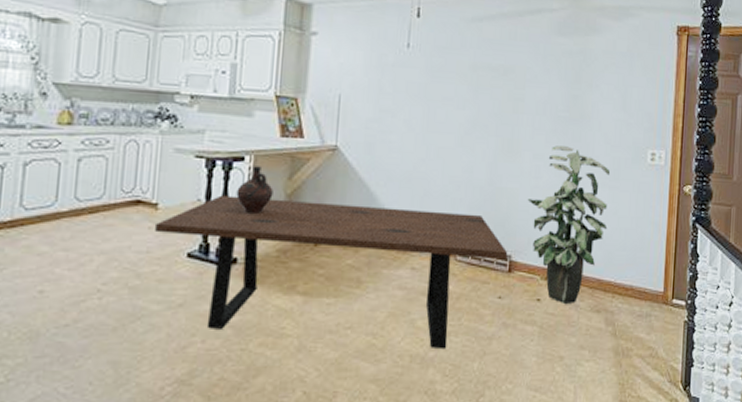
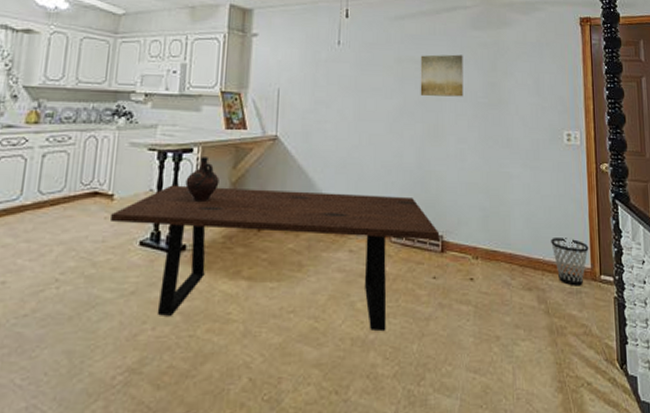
wall art: none [495,62,545,110] -> present [420,54,463,97]
indoor plant: present [527,146,611,303] -> none [455,130,532,282]
wastebasket: none [624,260,663,309] -> present [551,238,589,286]

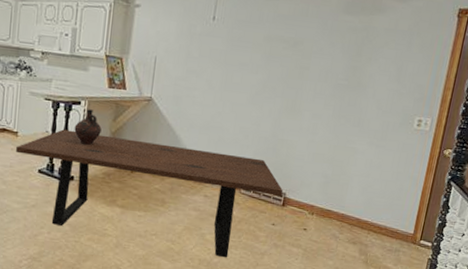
wall art: present [420,54,463,97] -> none [284,35,331,78]
wastebasket: present [551,238,589,286] -> none [381,206,416,246]

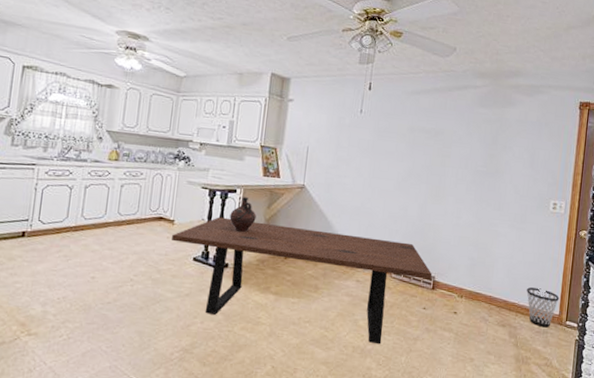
wastebasket: none [381,206,416,246] -> present [527,287,559,328]

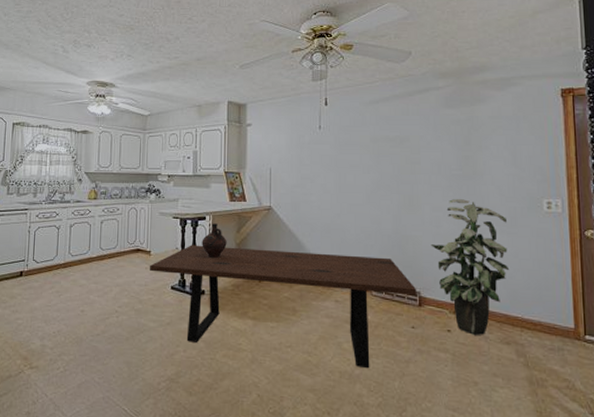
indoor plant: none [449,193,519,318] -> present [430,199,510,335]
wastebasket: present [527,287,559,328] -> none [530,298,572,344]

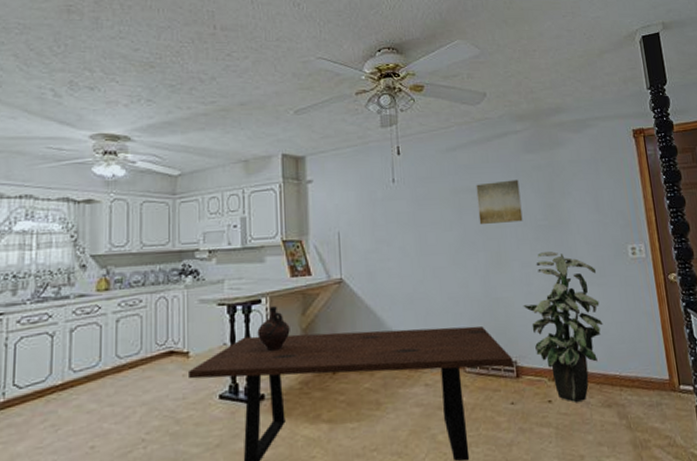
wall art: none [395,132,437,170] -> present [476,179,523,224]

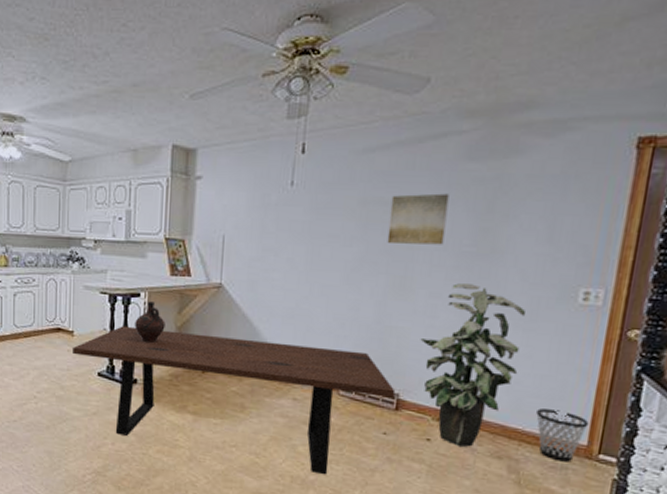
wastebasket: none [626,351,665,399] -> present [536,408,589,462]

